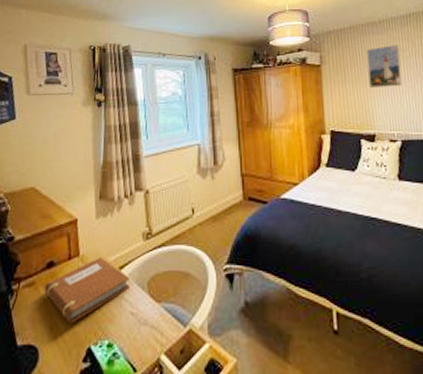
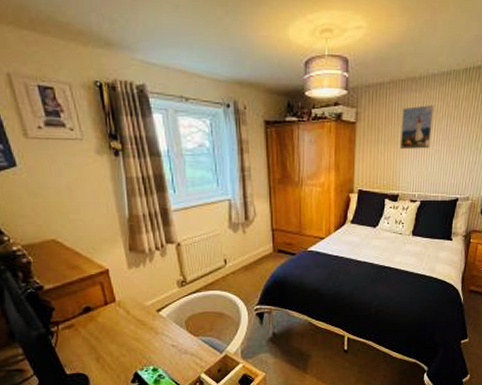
notebook: present [44,258,130,324] -> none [85,303,168,356]

